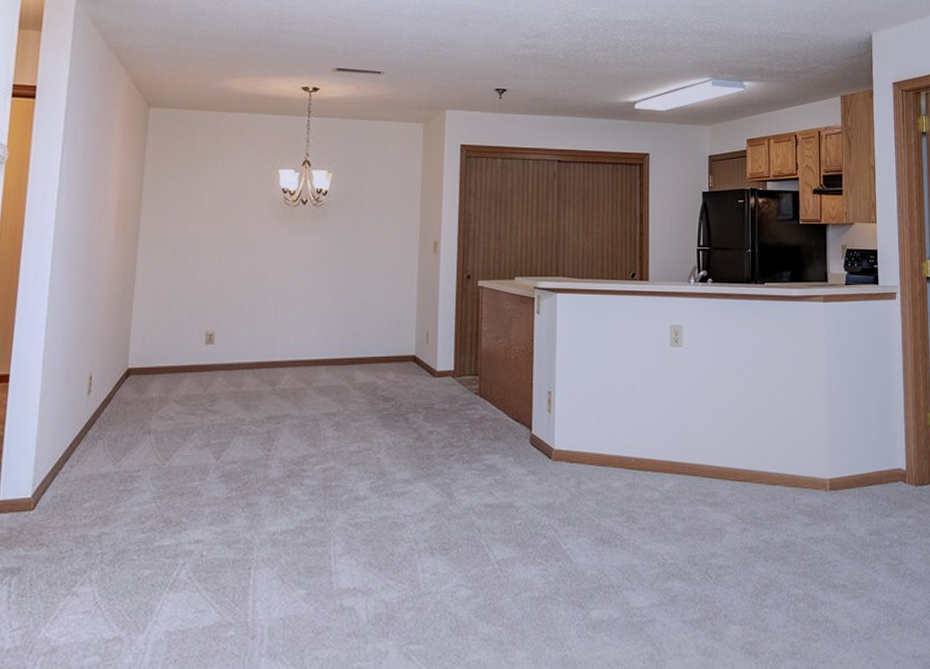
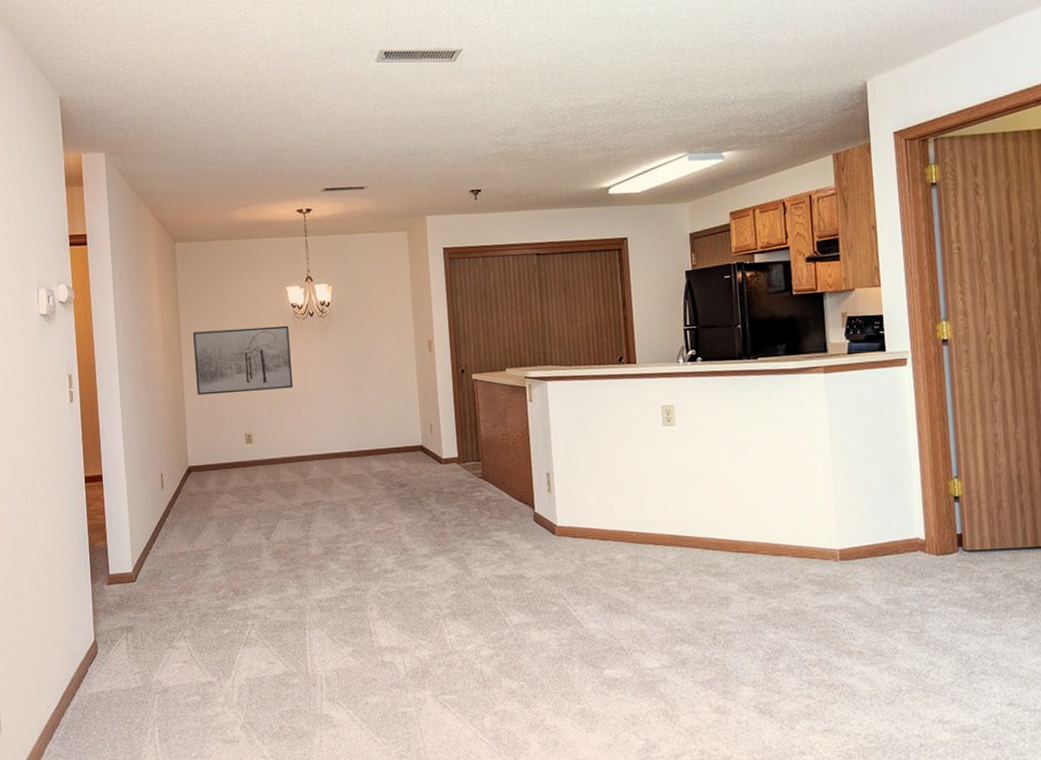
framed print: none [152,211,276,285] -> present [193,325,293,396]

